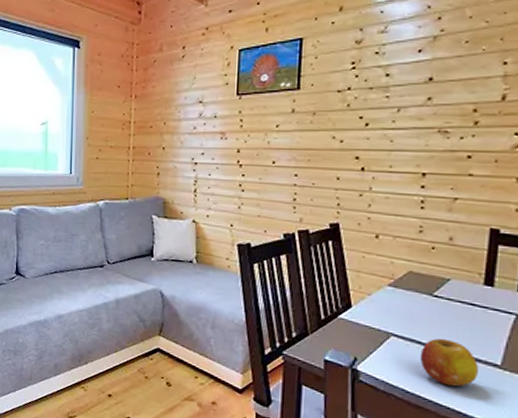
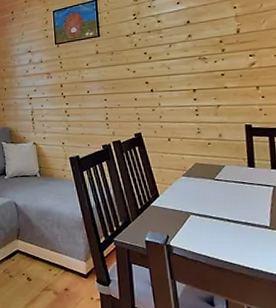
fruit: present [419,338,478,387] -> none [213,211,256,248]

